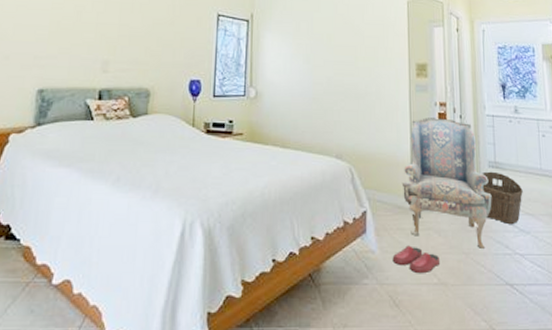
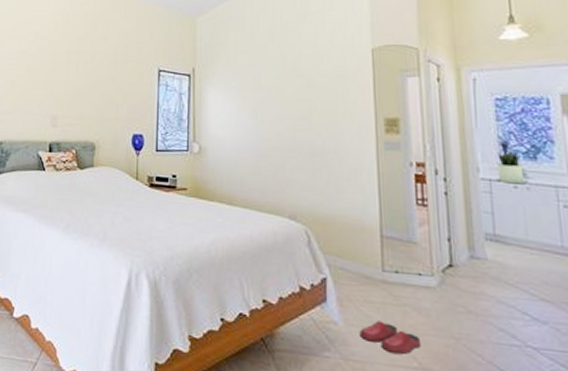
armchair: present [401,118,492,248] -> none [369,179,491,335]
wicker basket: present [482,171,523,224] -> none [476,244,536,310]
planter: none [497,91,518,119] -> present [496,151,527,185]

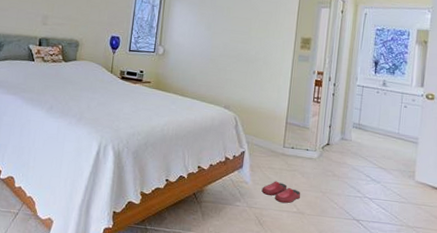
planter: present [496,151,527,185] -> none [367,67,385,91]

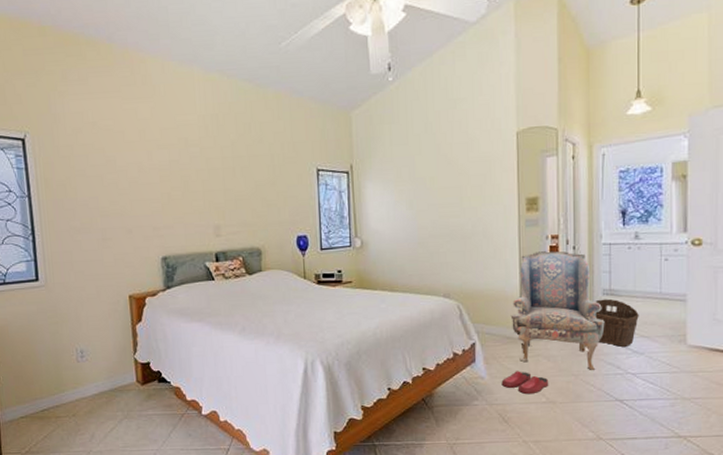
armchair: none [276,83,352,190] -> present [510,251,605,370]
wicker basket: none [345,130,380,174] -> present [595,298,639,347]

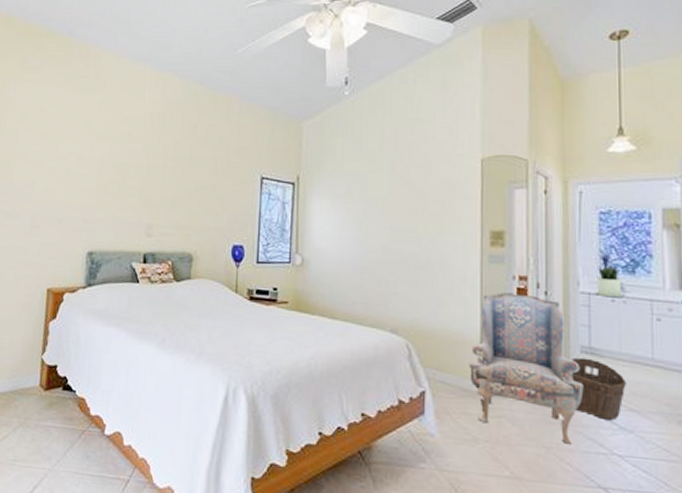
slippers: present [501,371,548,395] -> none [455,432,512,465]
planter: none [615,217,638,246] -> present [595,265,624,298]

